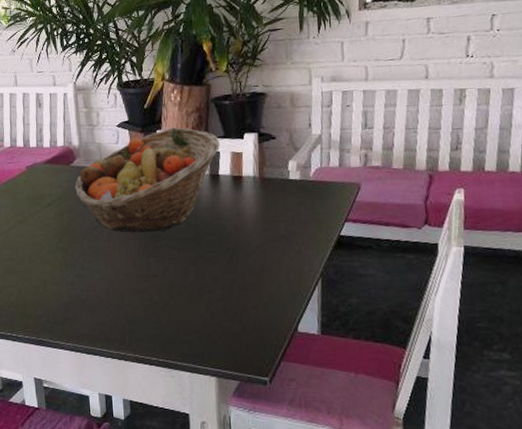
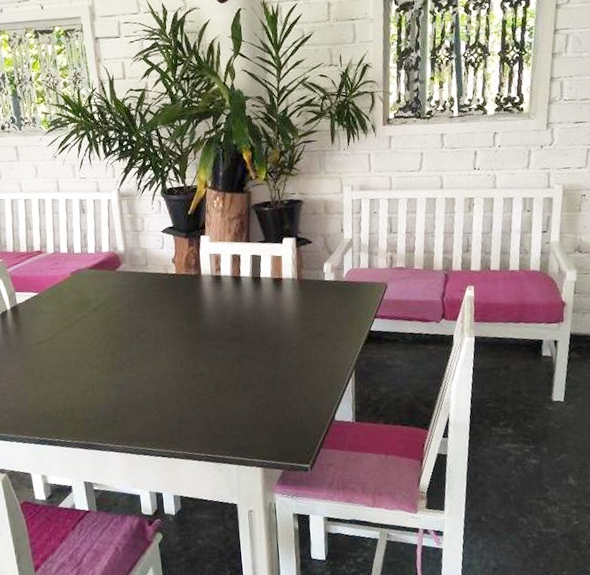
fruit basket: present [75,127,221,233] -> none [121,232,262,334]

